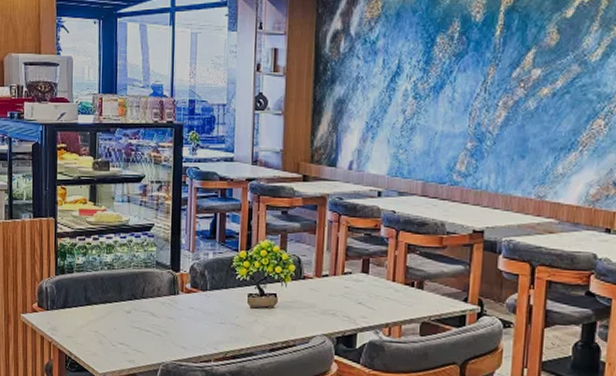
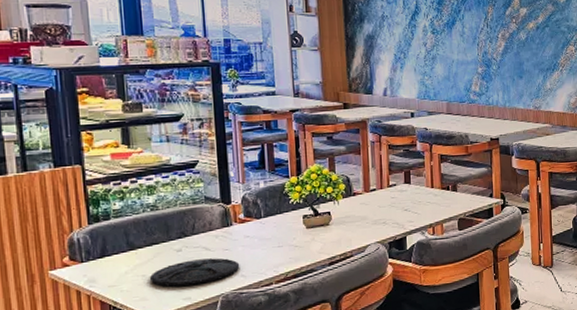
plate: none [100,323,182,350] -> present [149,258,240,287]

